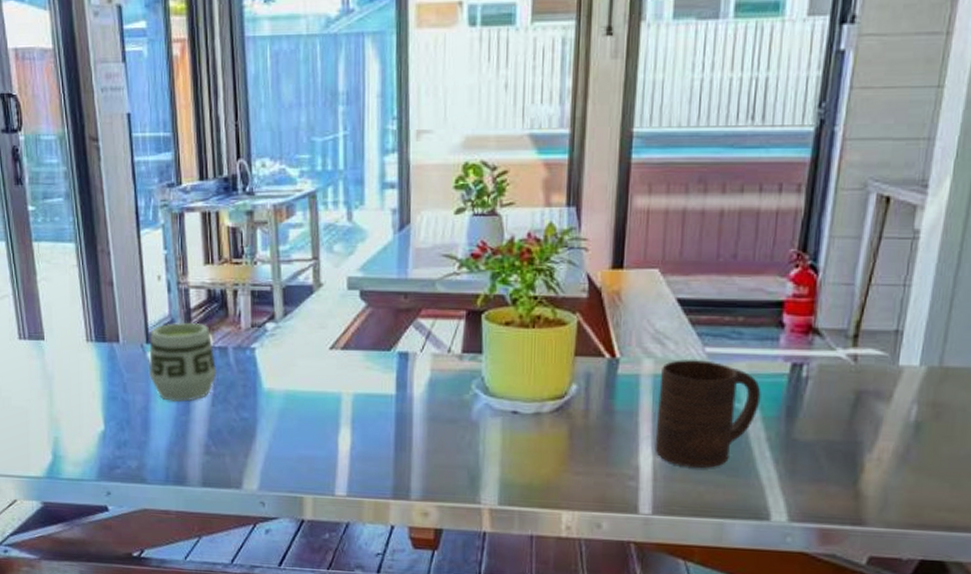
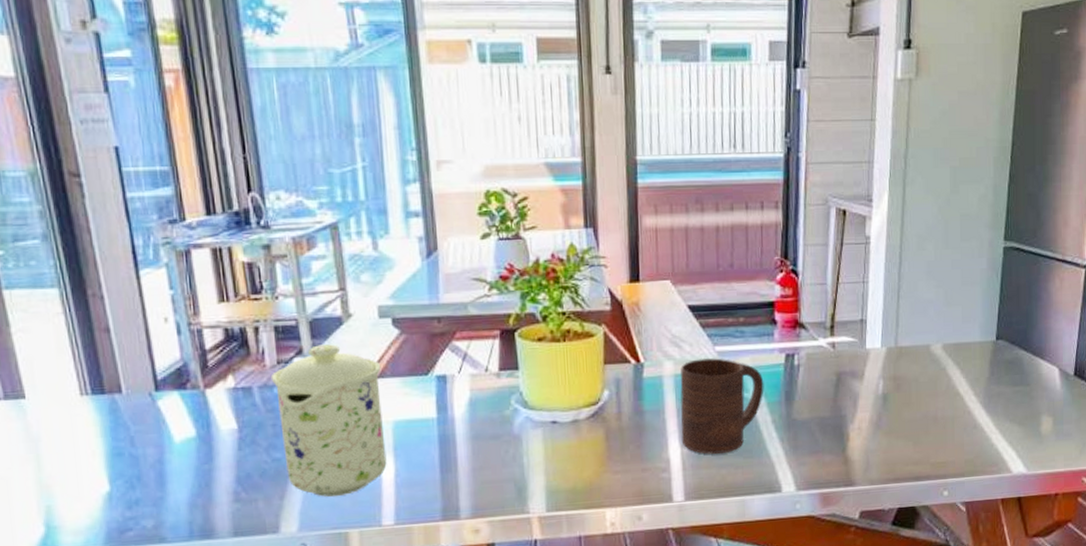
cup: present [148,322,217,403] -> none [158,364,242,451]
mug: none [244,312,346,461] -> present [270,344,387,497]

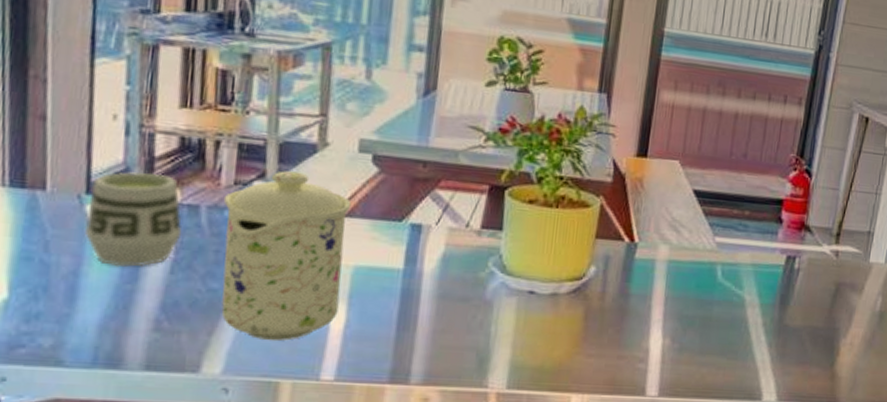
cup: none [158,364,242,451] -> present [84,172,182,268]
cup: present [680,358,764,454] -> none [664,247,761,351]

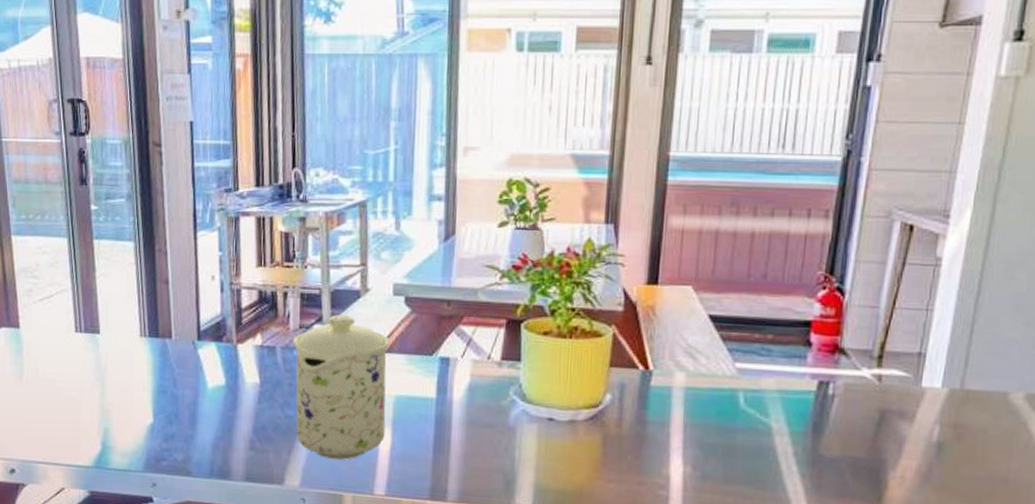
cup: present [84,172,182,268] -> none [198,321,265,398]

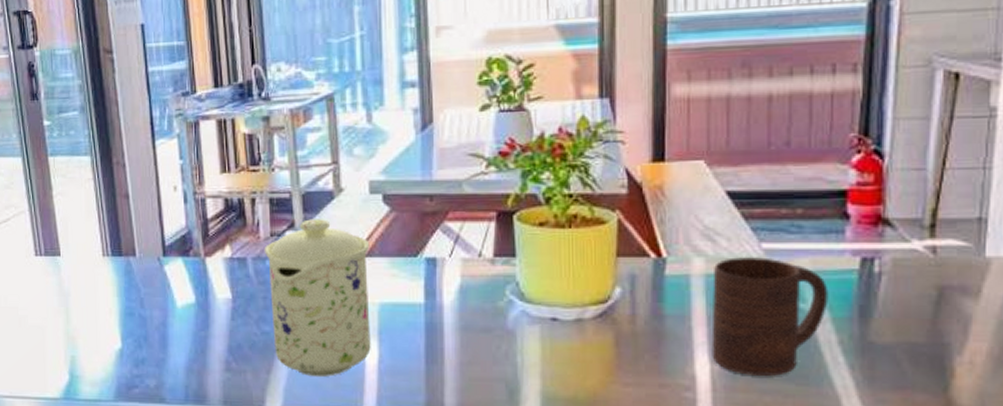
cup: none [685,374,789,480] -> present [711,257,829,376]

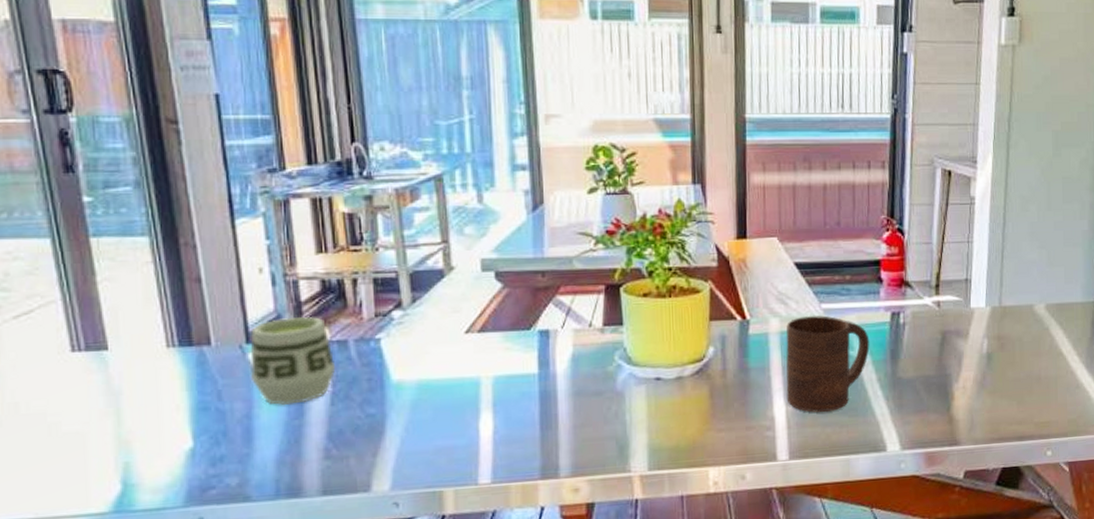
cup: none [165,233,236,317] -> present [249,316,336,406]
mug: present [264,219,371,376] -> none [367,297,485,454]

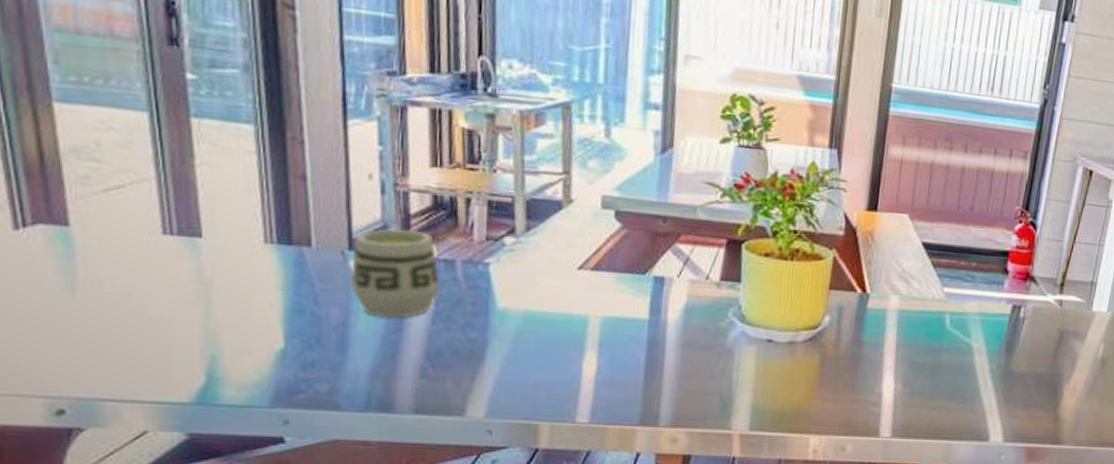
cup: present [785,315,870,412] -> none [896,297,988,395]

